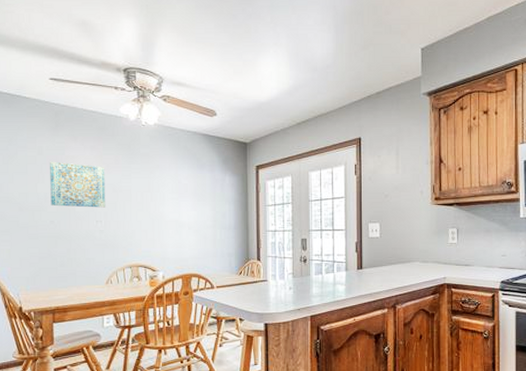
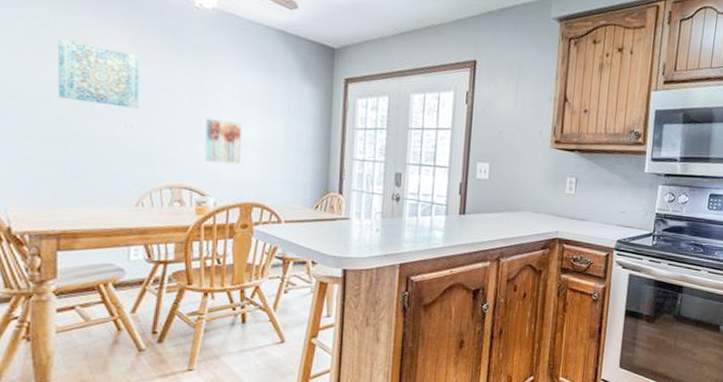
wall art: none [154,209,180,244] -> present [205,117,241,164]

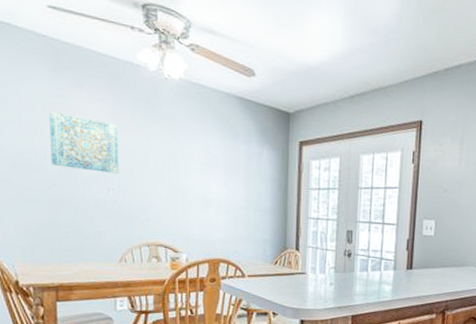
wall art: present [205,117,241,164] -> none [177,181,208,224]

